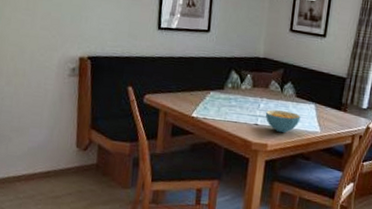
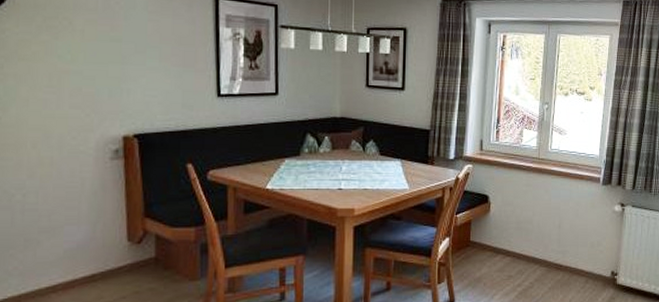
cereal bowl: present [265,110,301,133] -> none [348,171,387,195]

